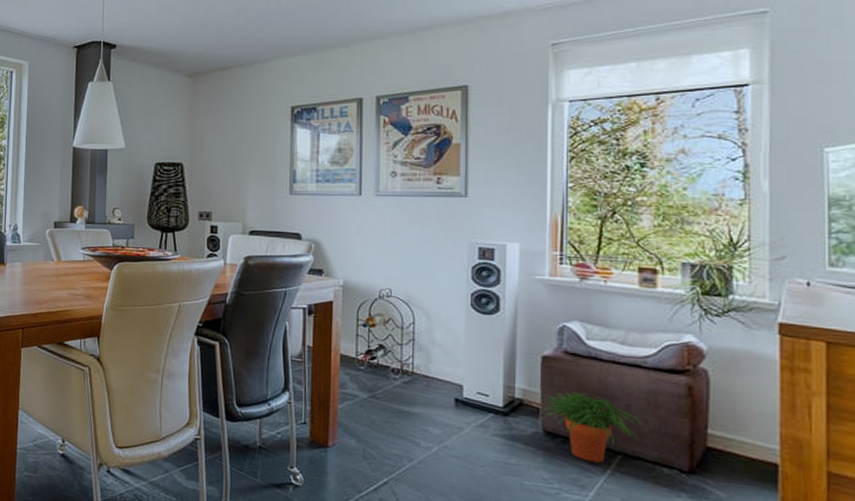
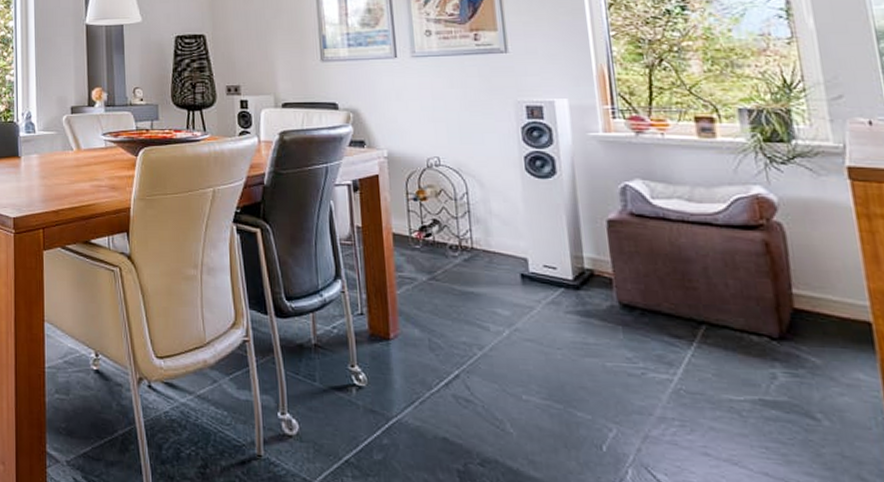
potted plant: present [542,391,643,463] -> none [613,257,723,335]

